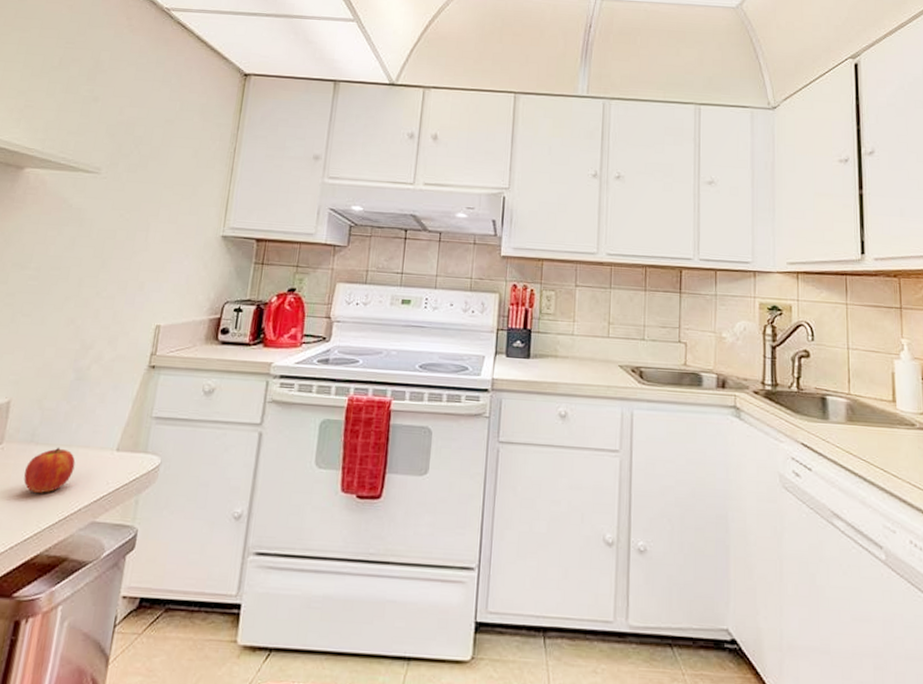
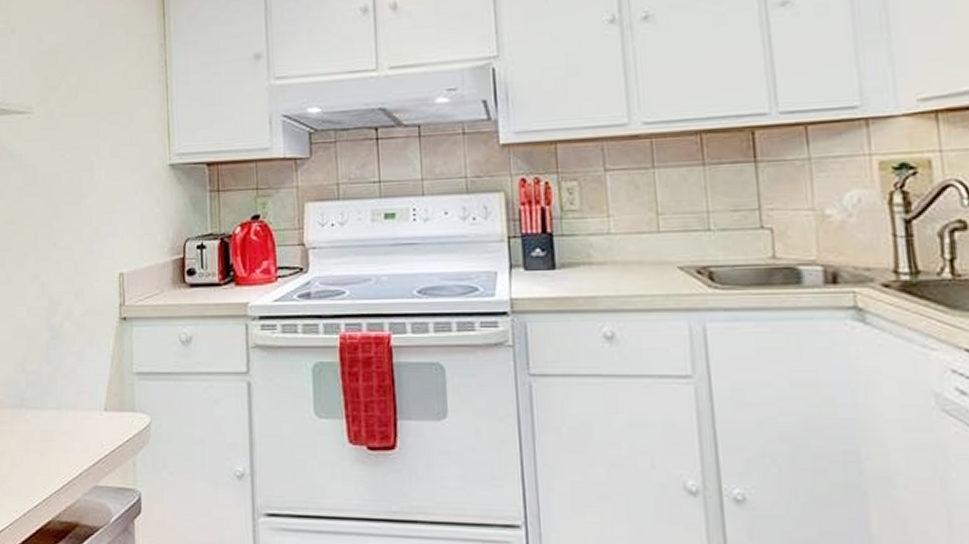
fruit: present [24,447,76,493] -> none [22,410,68,458]

